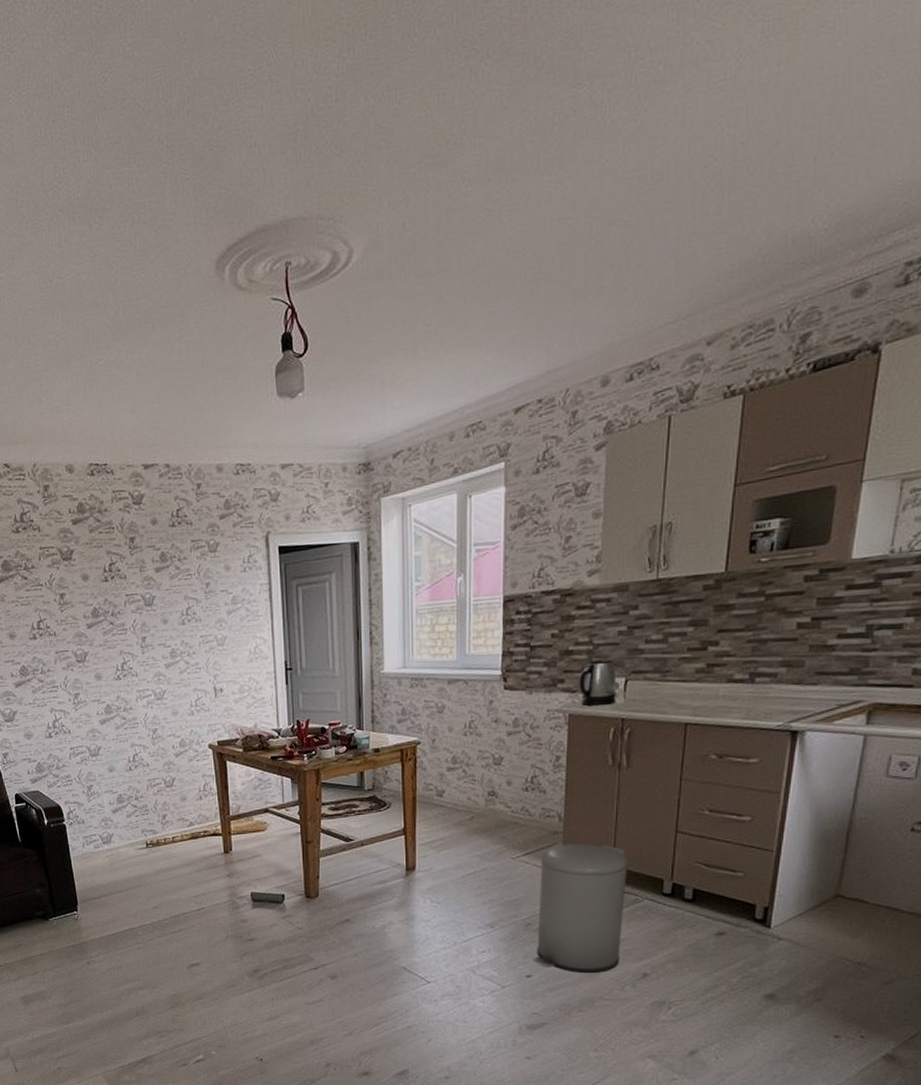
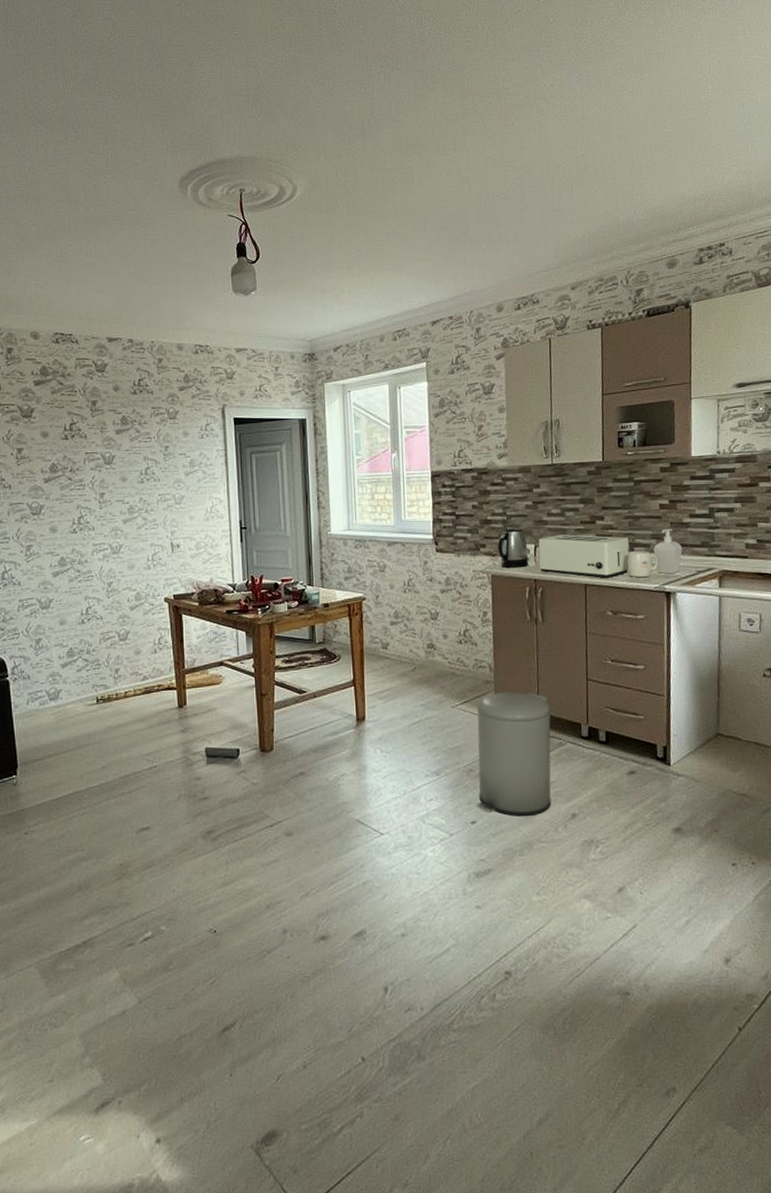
toaster: none [628,664,749,716] -> present [538,534,630,578]
mug: none [743,682,787,714] -> present [627,551,659,578]
soap bottle: none [780,653,821,710] -> present [653,528,683,574]

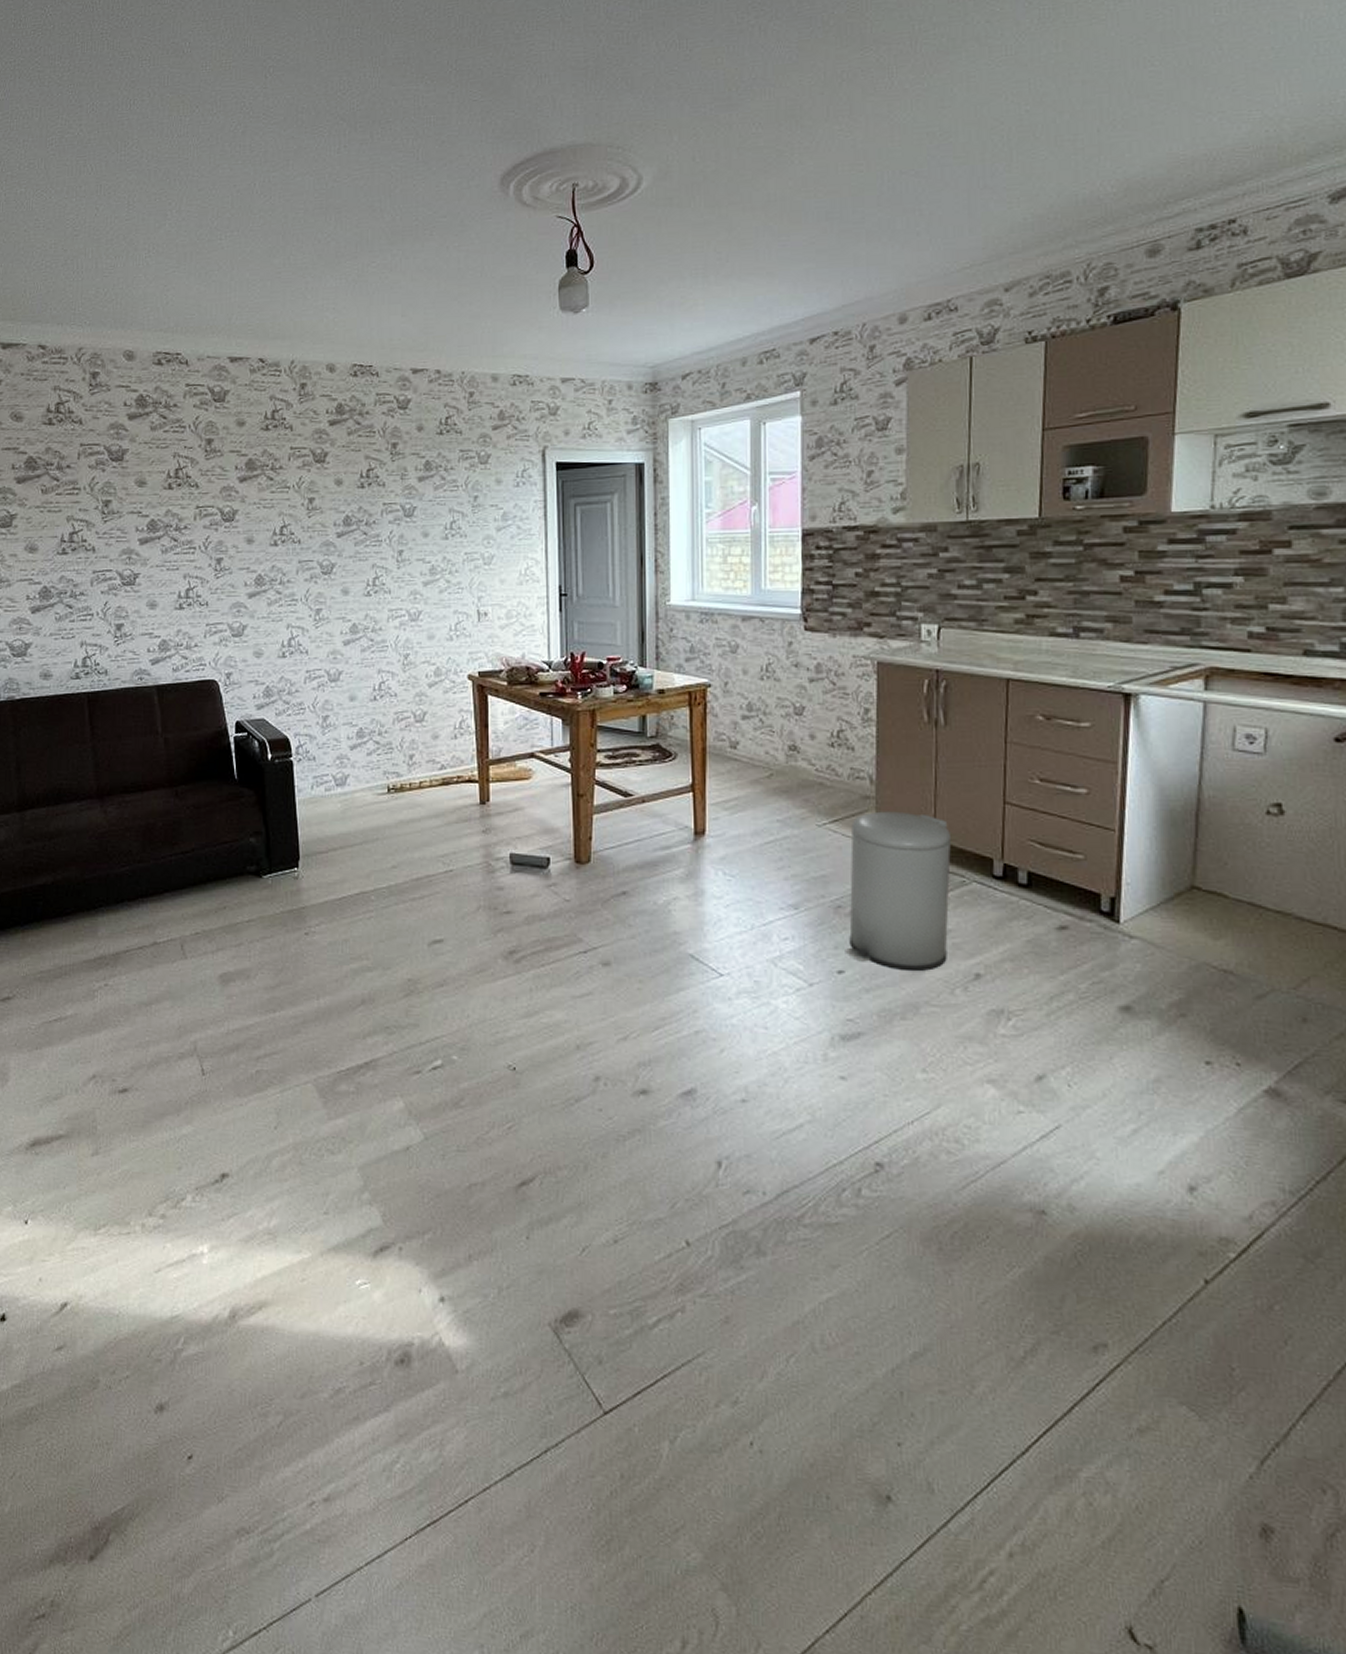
kettle: present [497,528,529,569] -> none [887,603,929,655]
toaster: present [538,534,630,578] -> none [943,612,1073,672]
mug: present [627,551,659,578] -> none [1068,638,1115,673]
soap bottle: present [653,528,683,574] -> none [1107,608,1151,670]

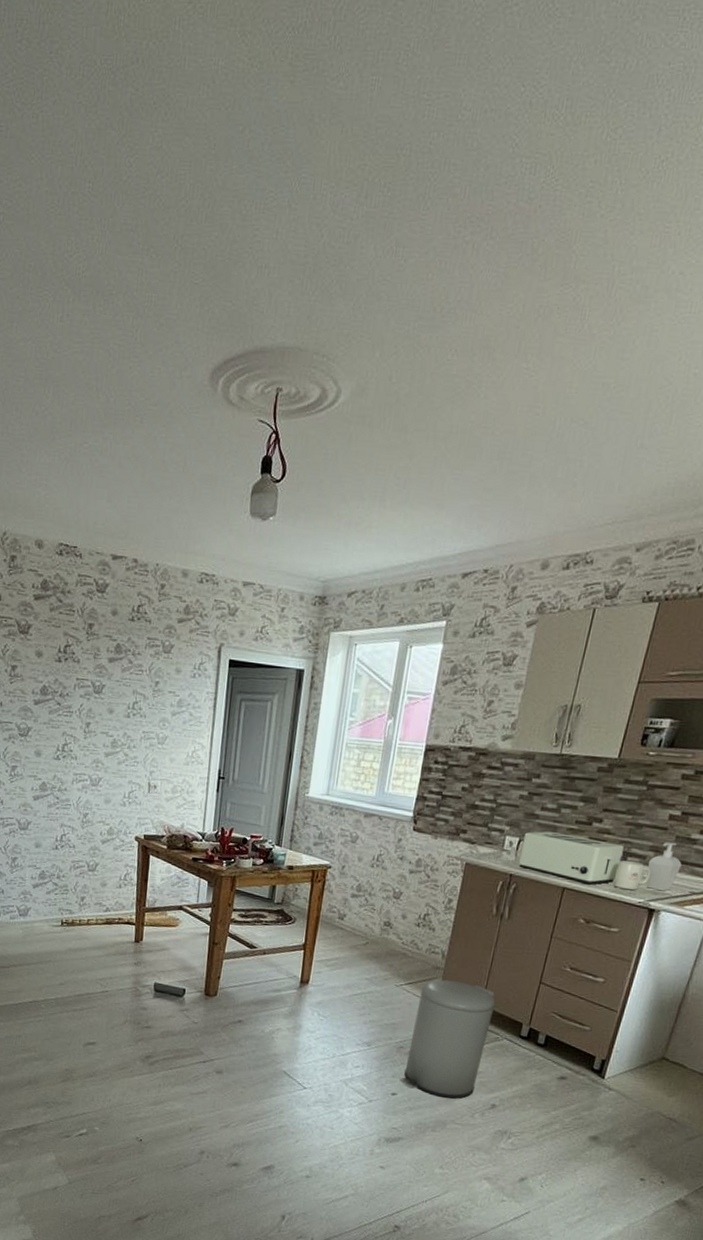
toaster: none [943,612,1073,672] -> present [518,831,624,885]
mug: none [1068,638,1115,673] -> present [612,860,651,891]
soap bottle: none [1107,608,1151,670] -> present [646,842,682,892]

